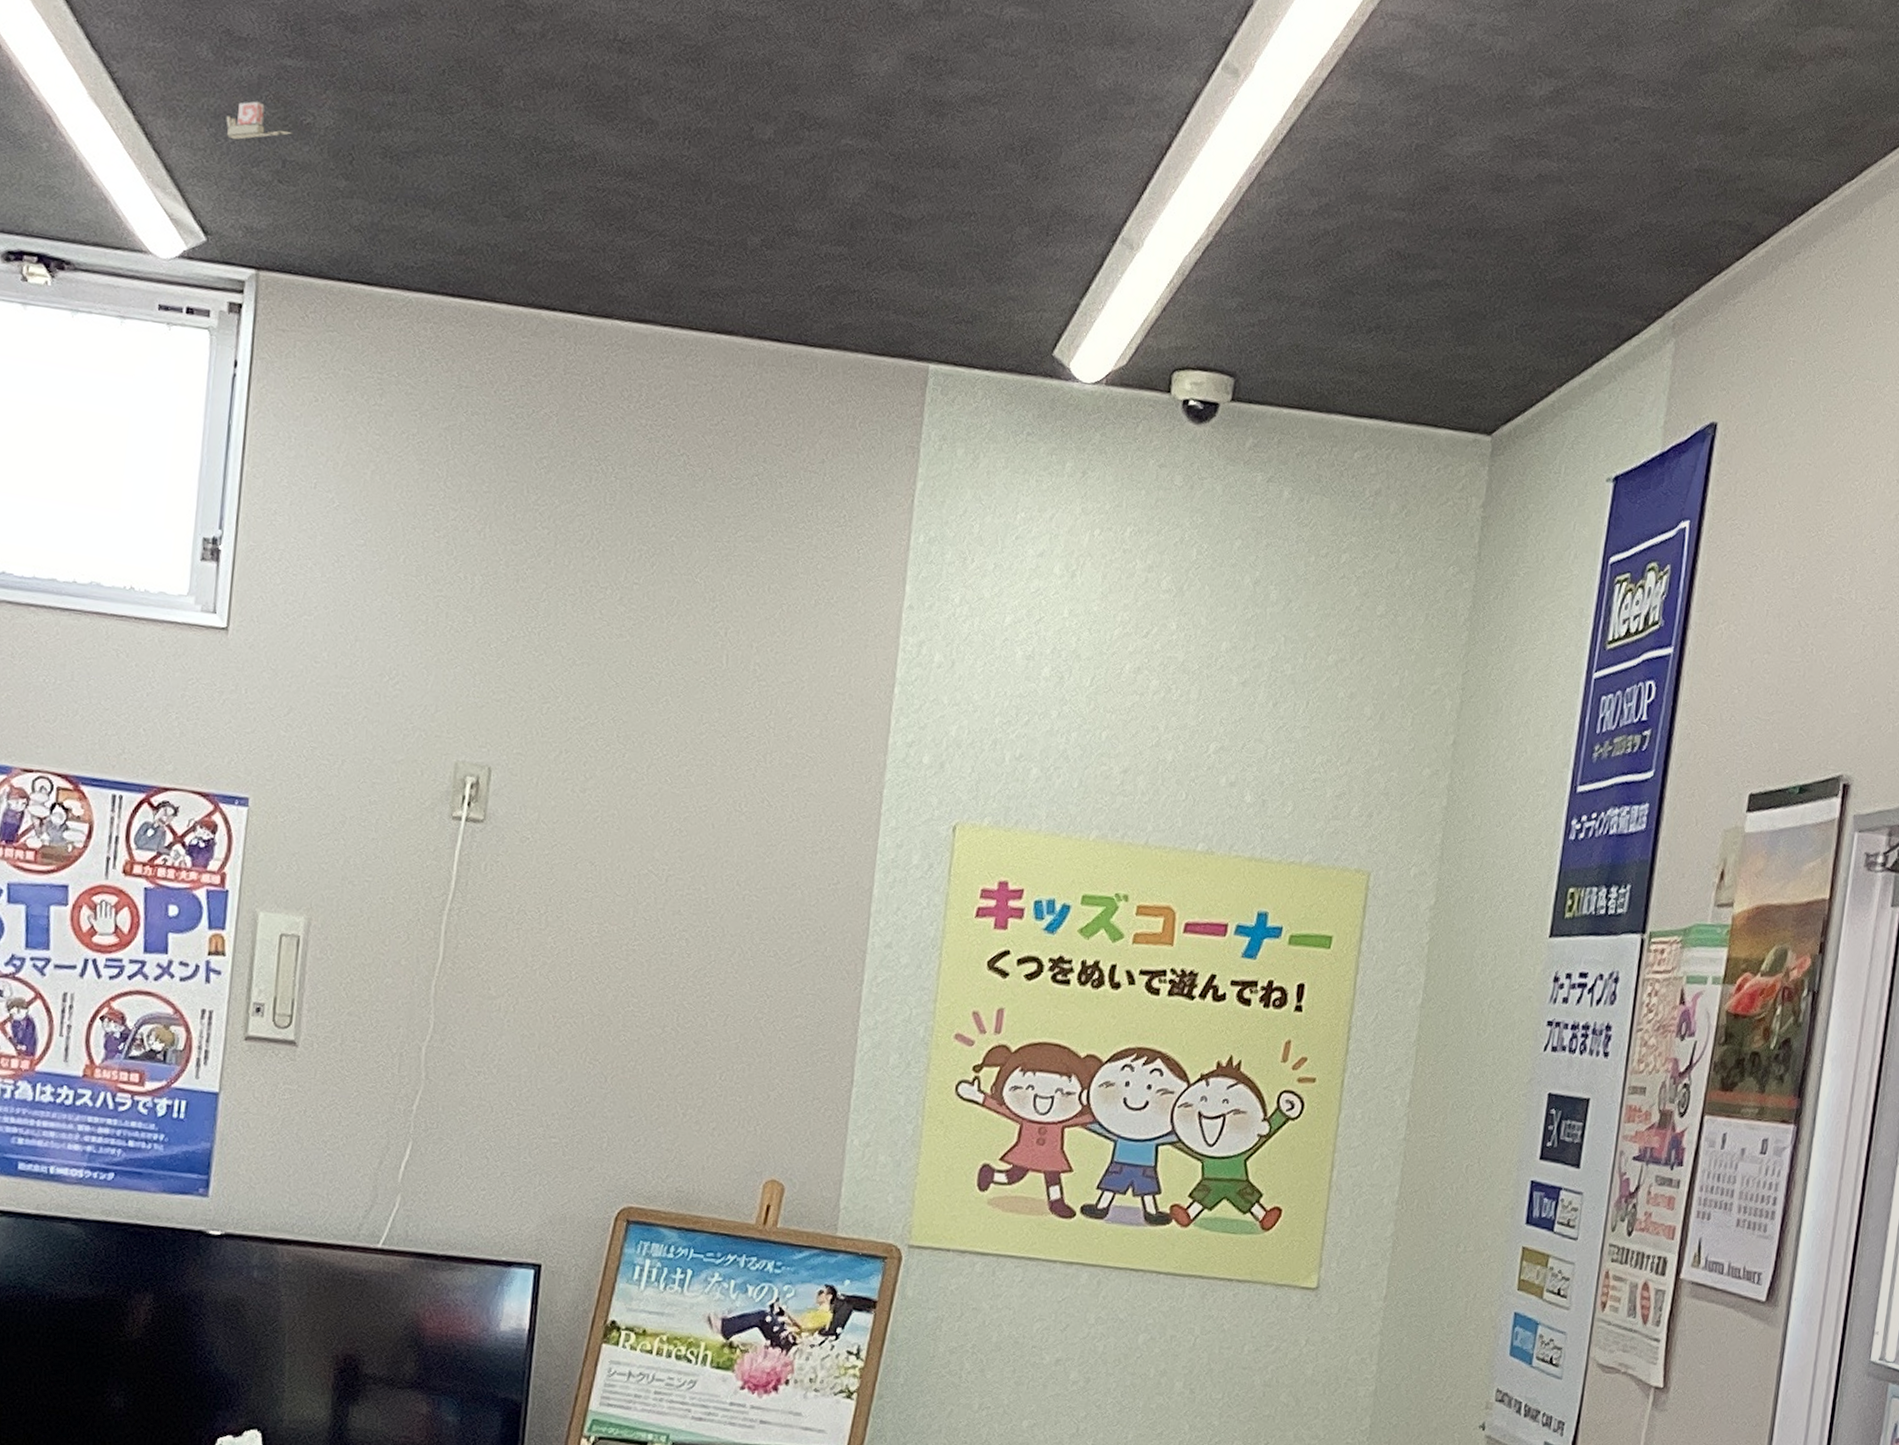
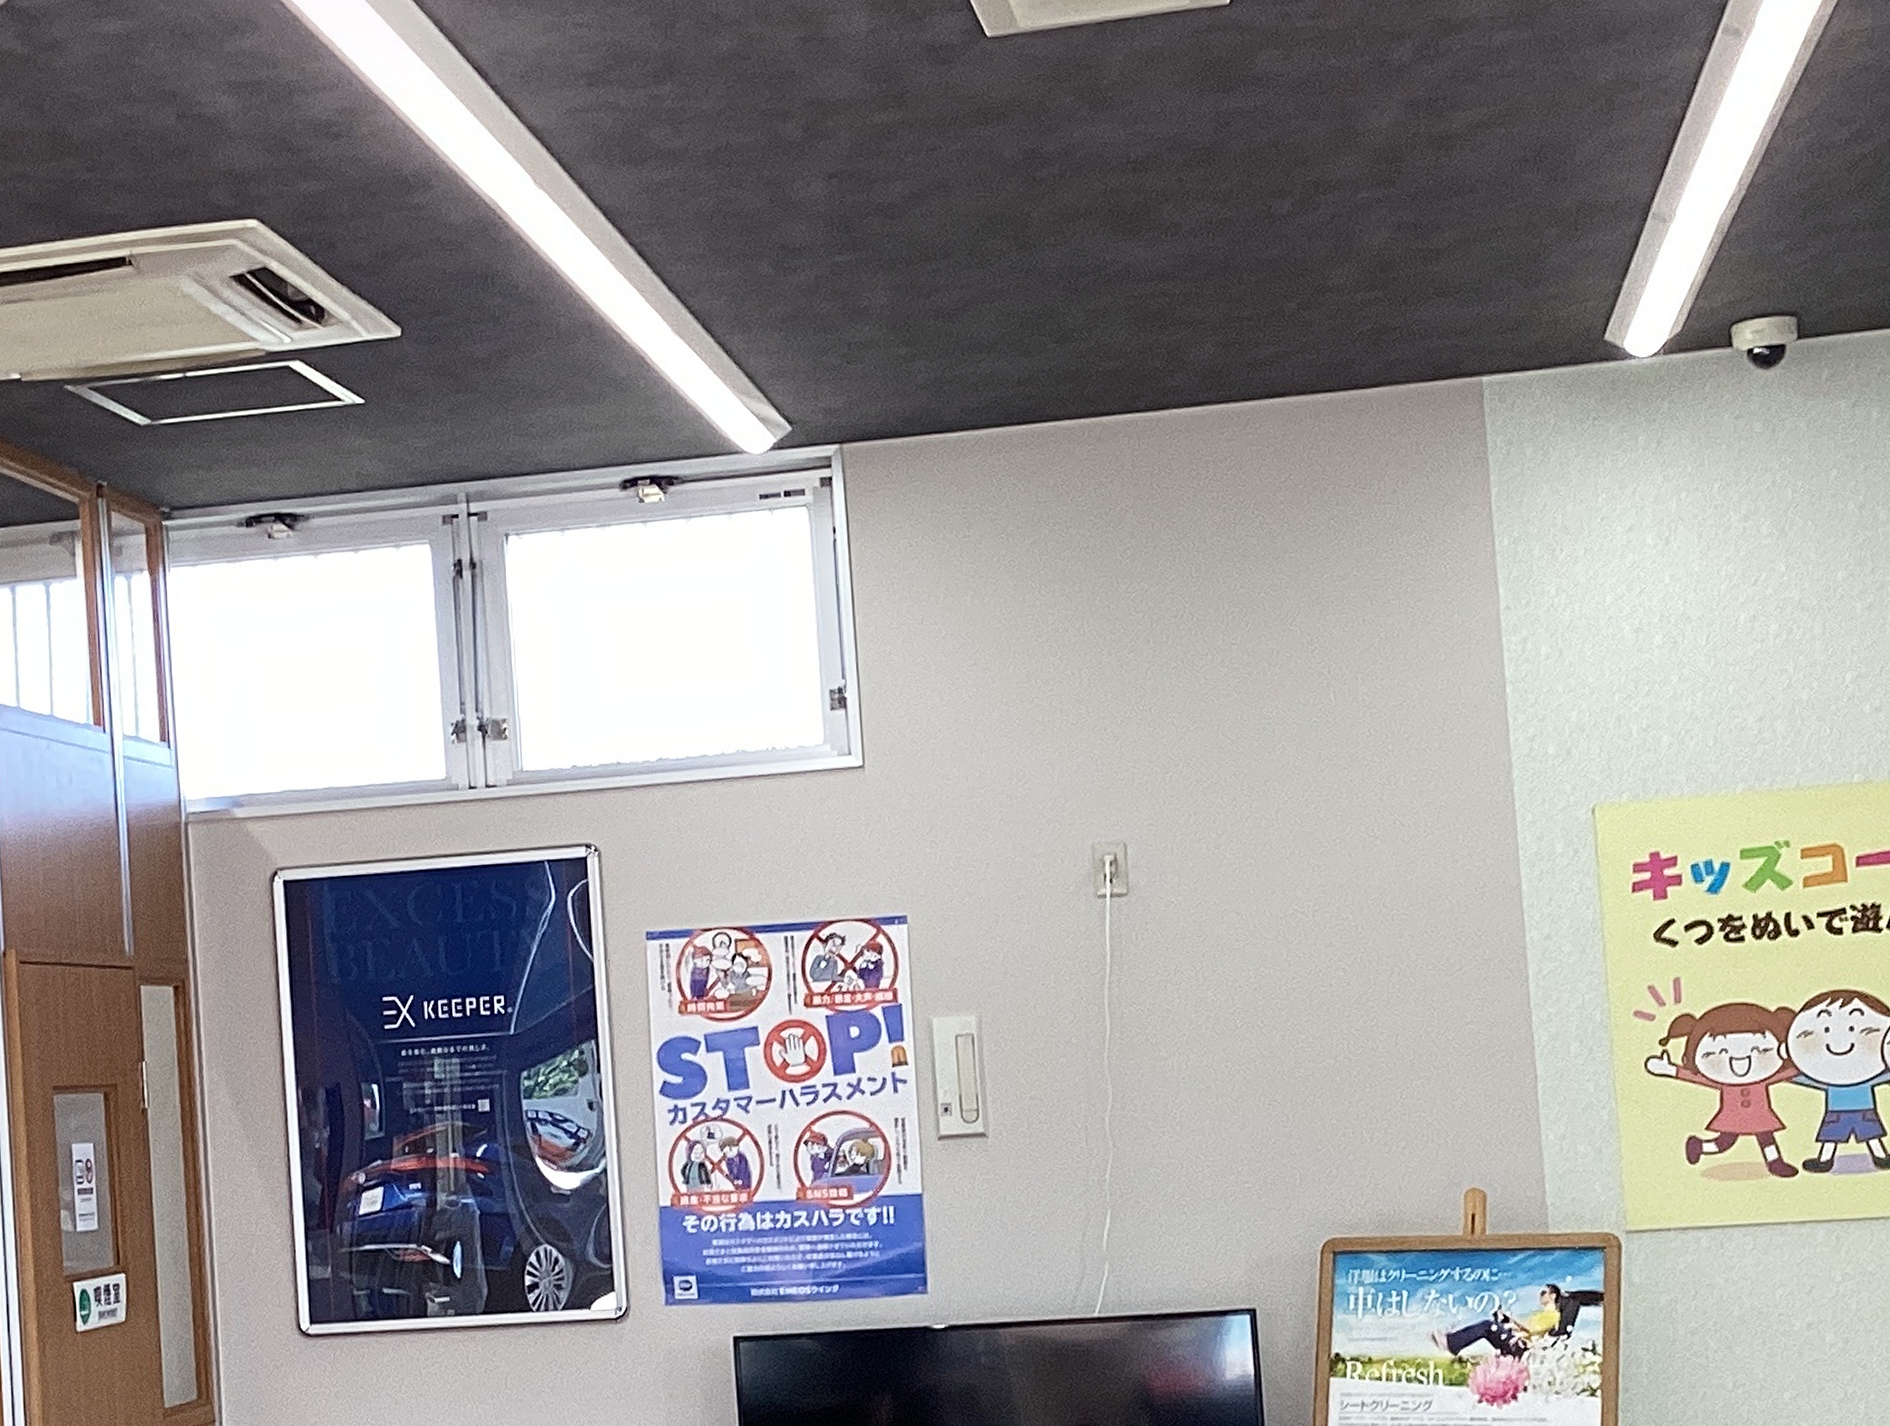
tape dispenser: present [226,100,294,140] -> none [793,298,853,337]

